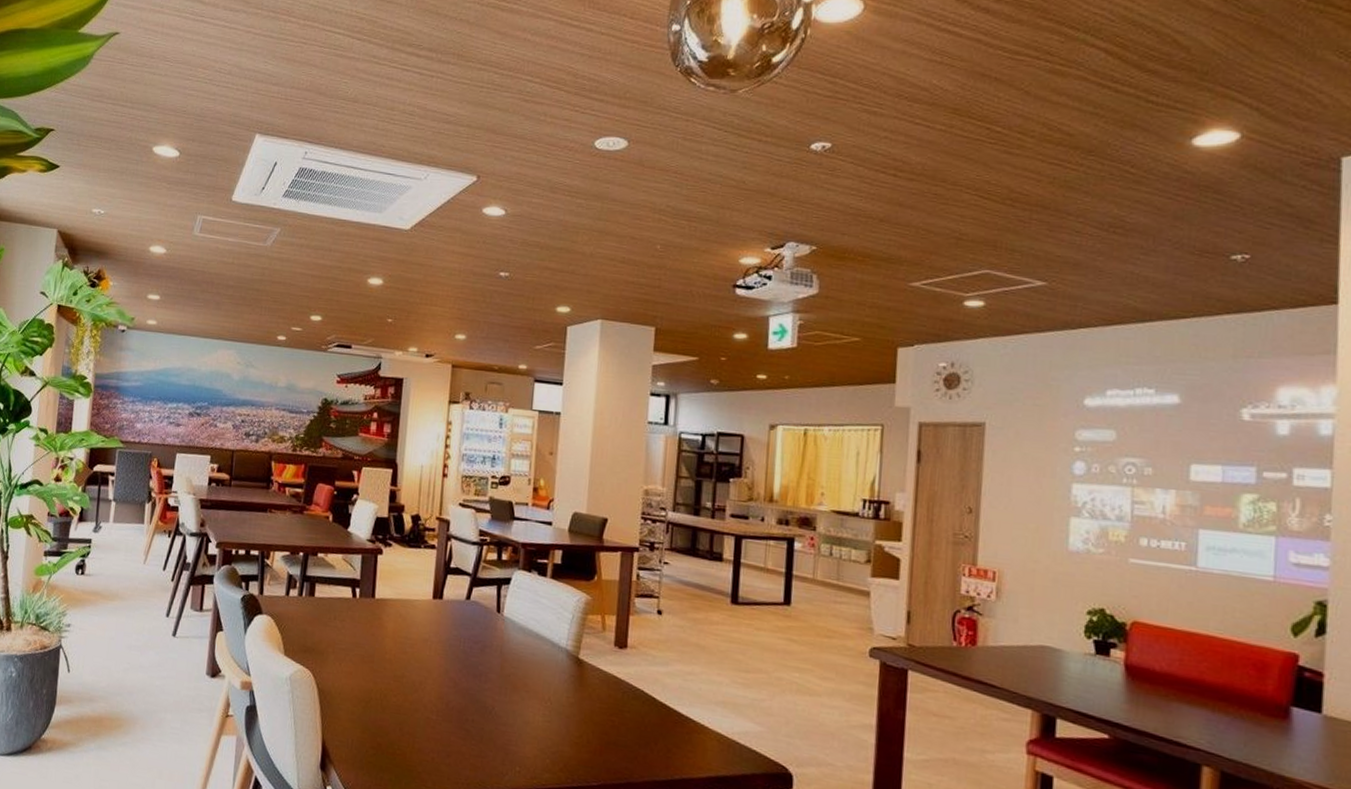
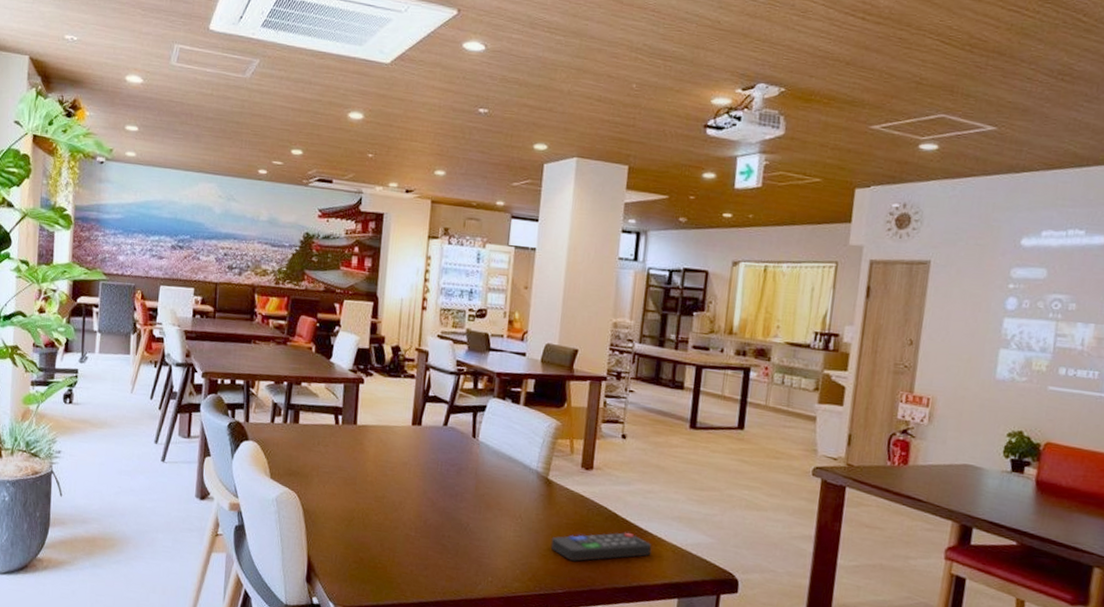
remote control: none [583,717,695,751] -> present [550,532,652,562]

